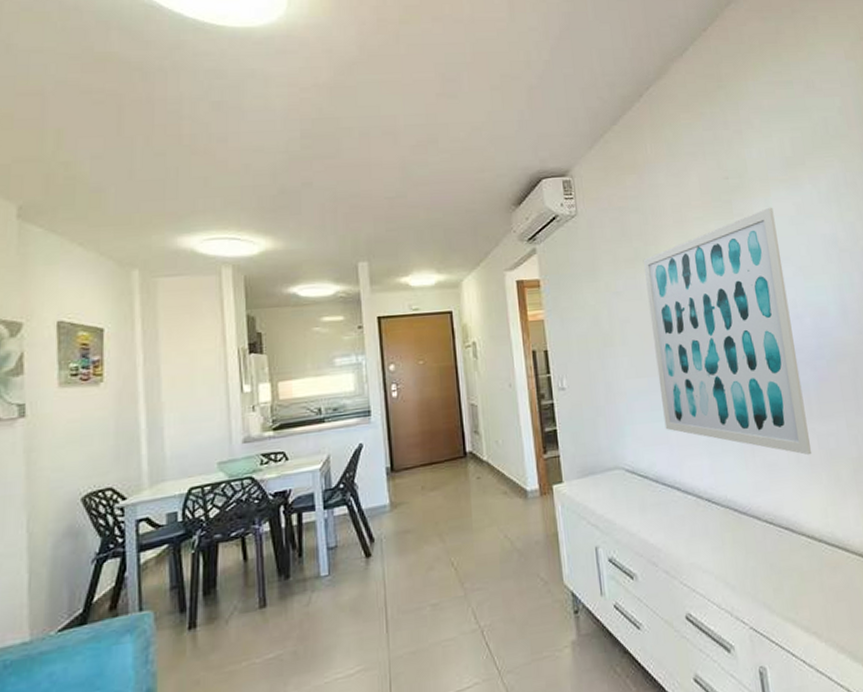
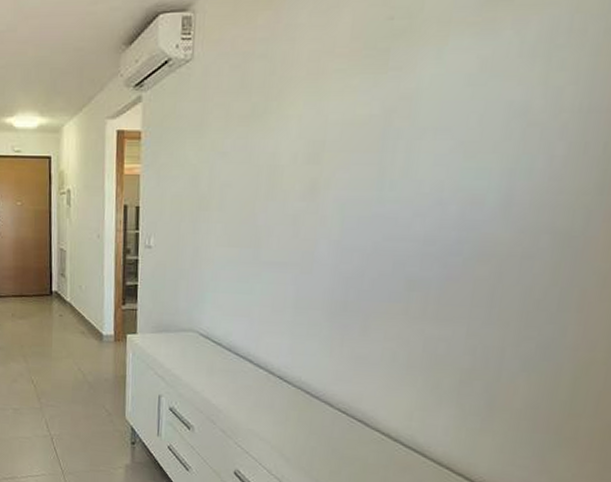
wall art: present [643,207,812,456] -> none [249,60,447,356]

